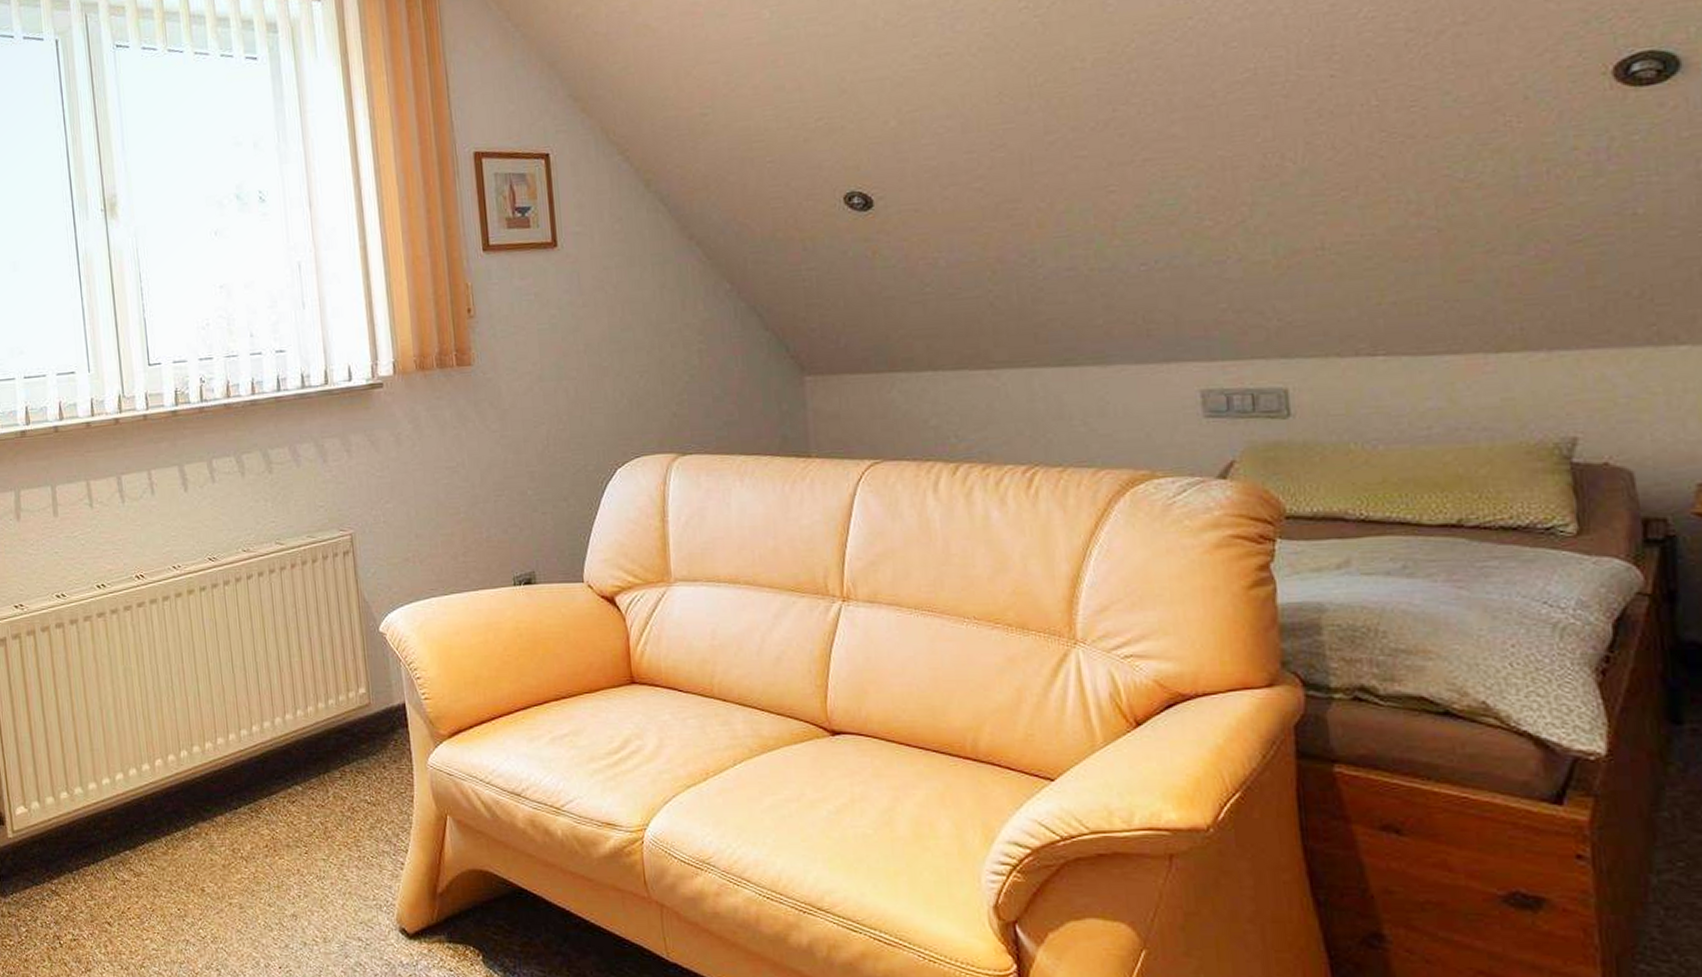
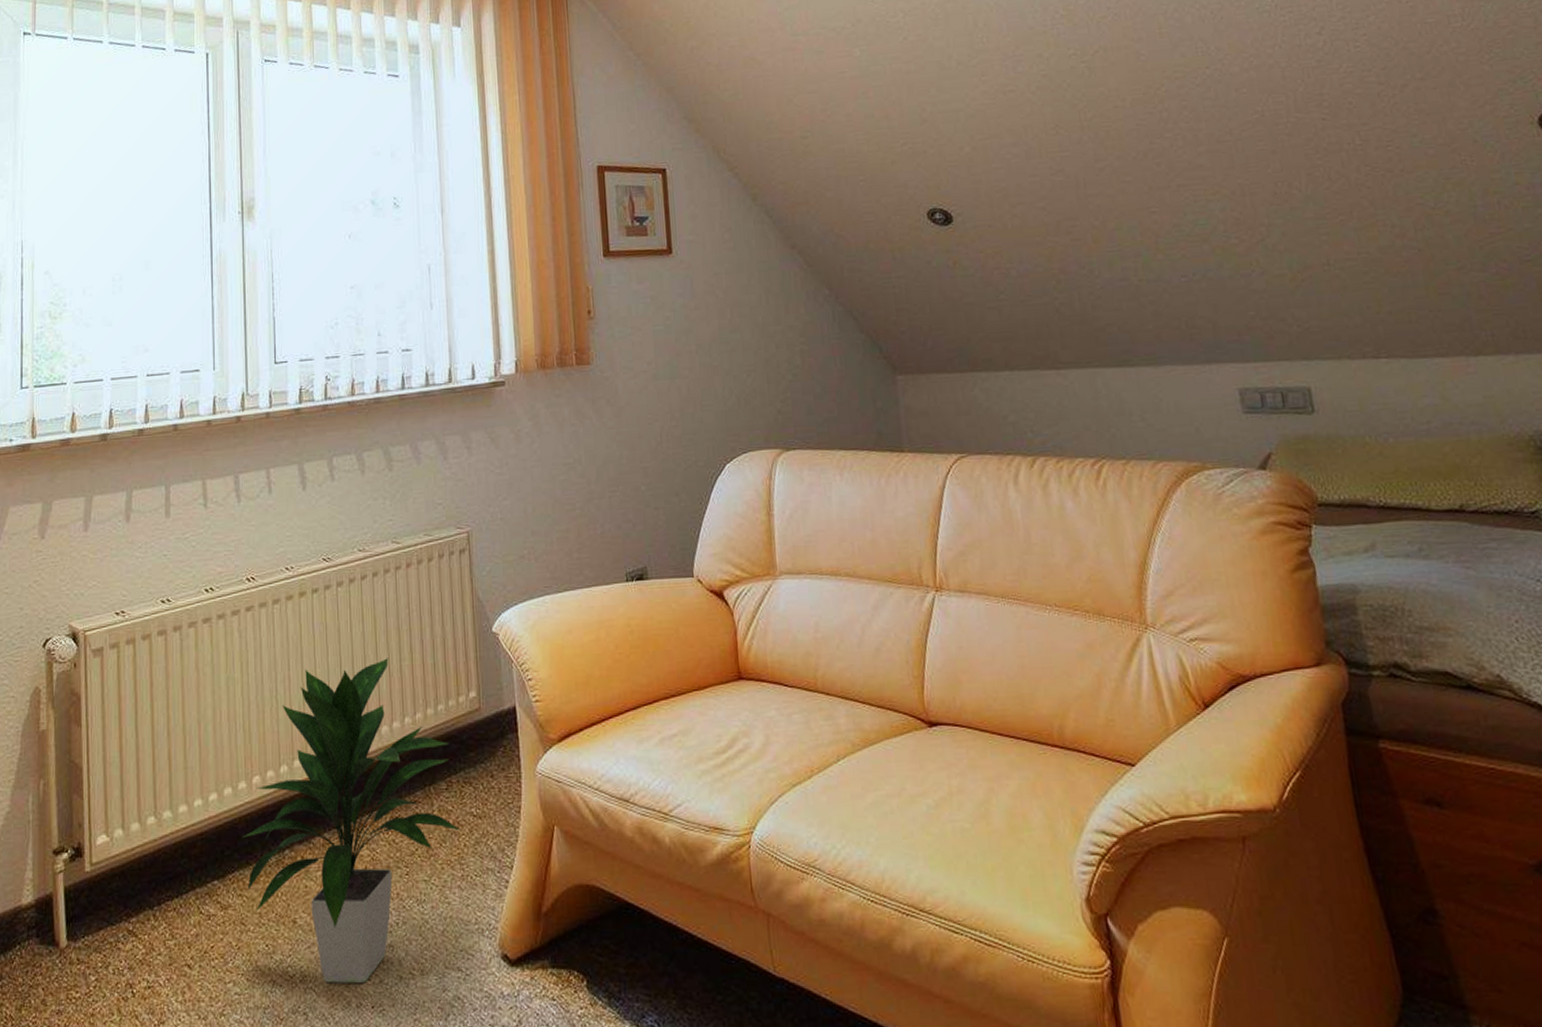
indoor plant: none [149,654,356,946] -> present [243,658,461,983]

